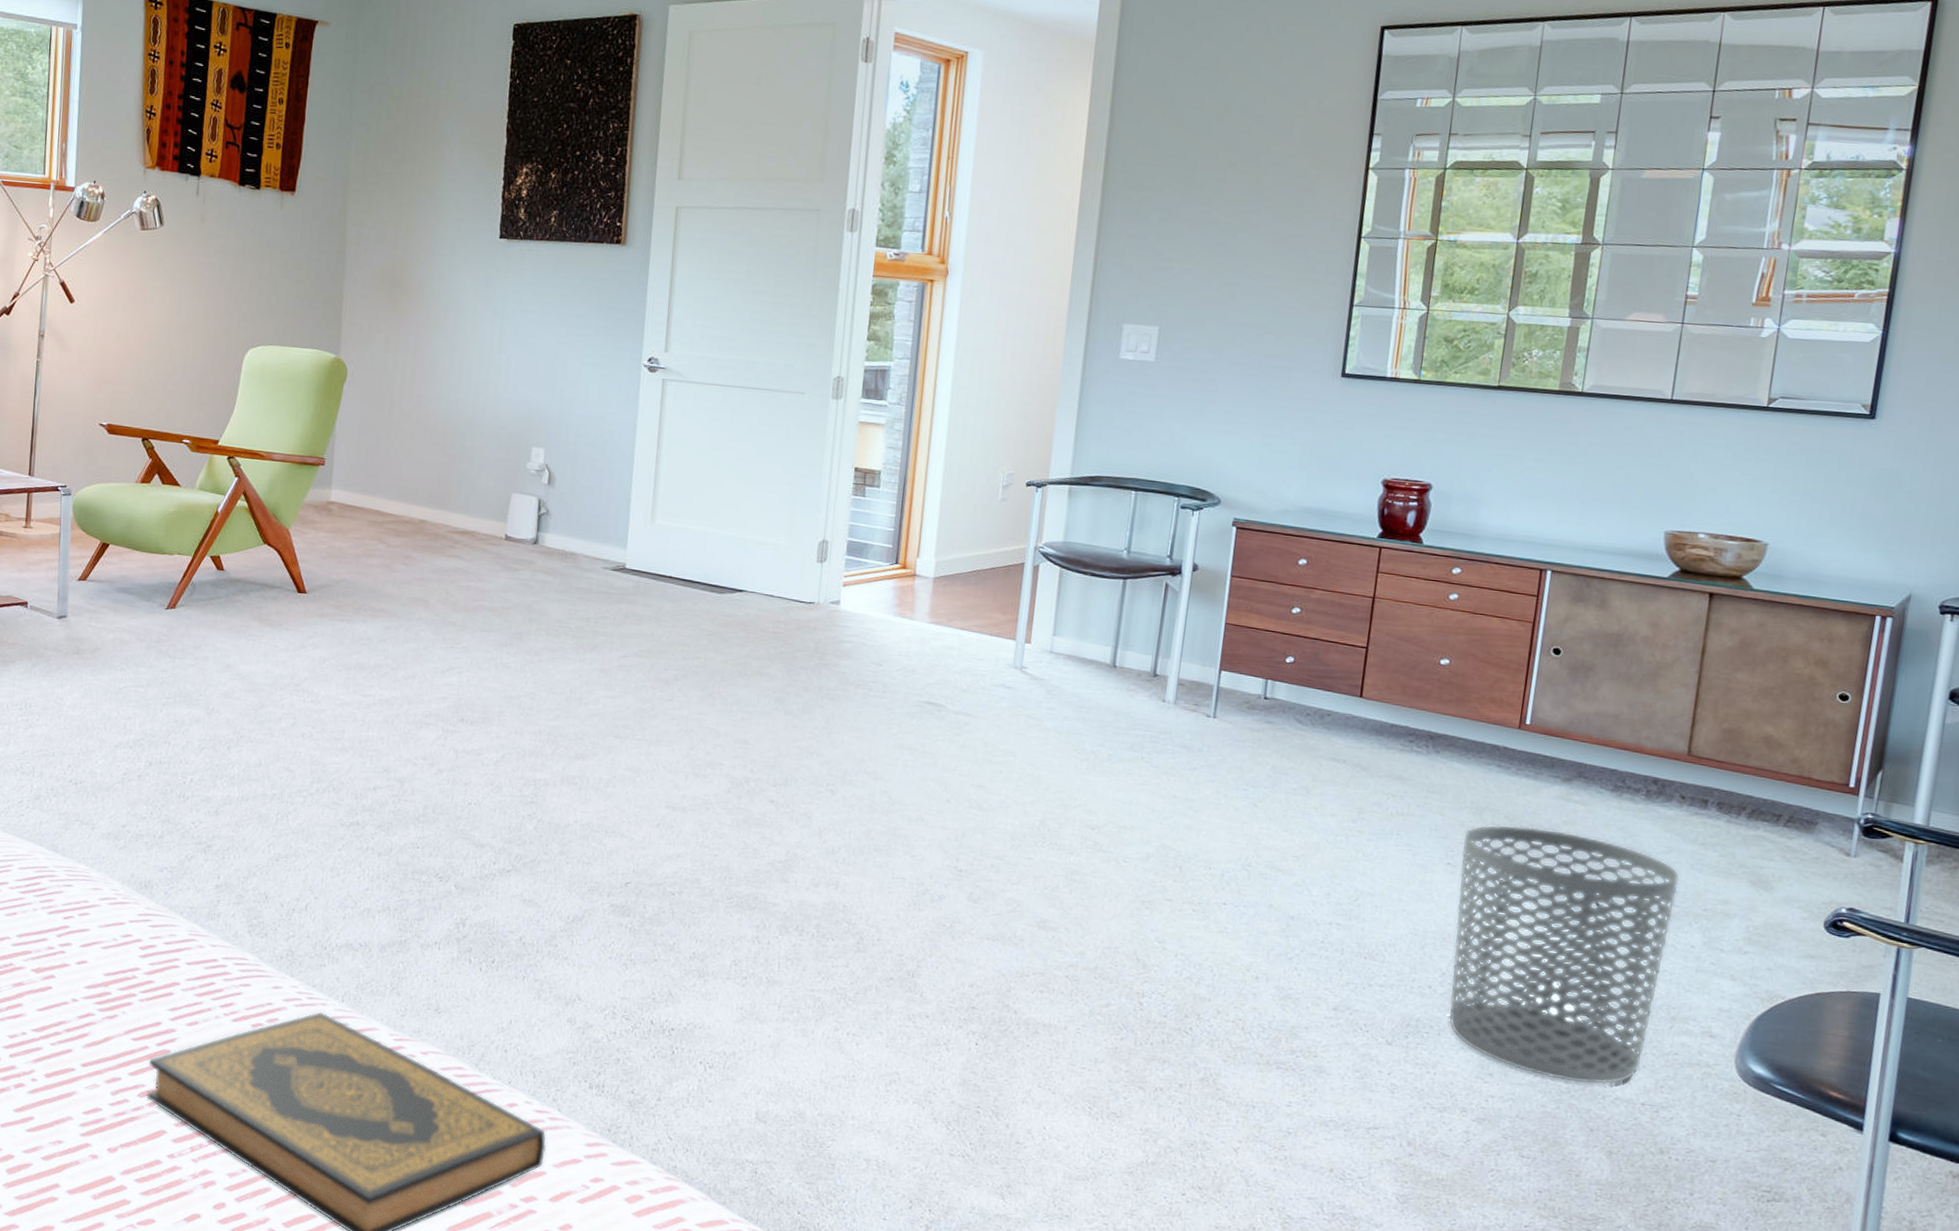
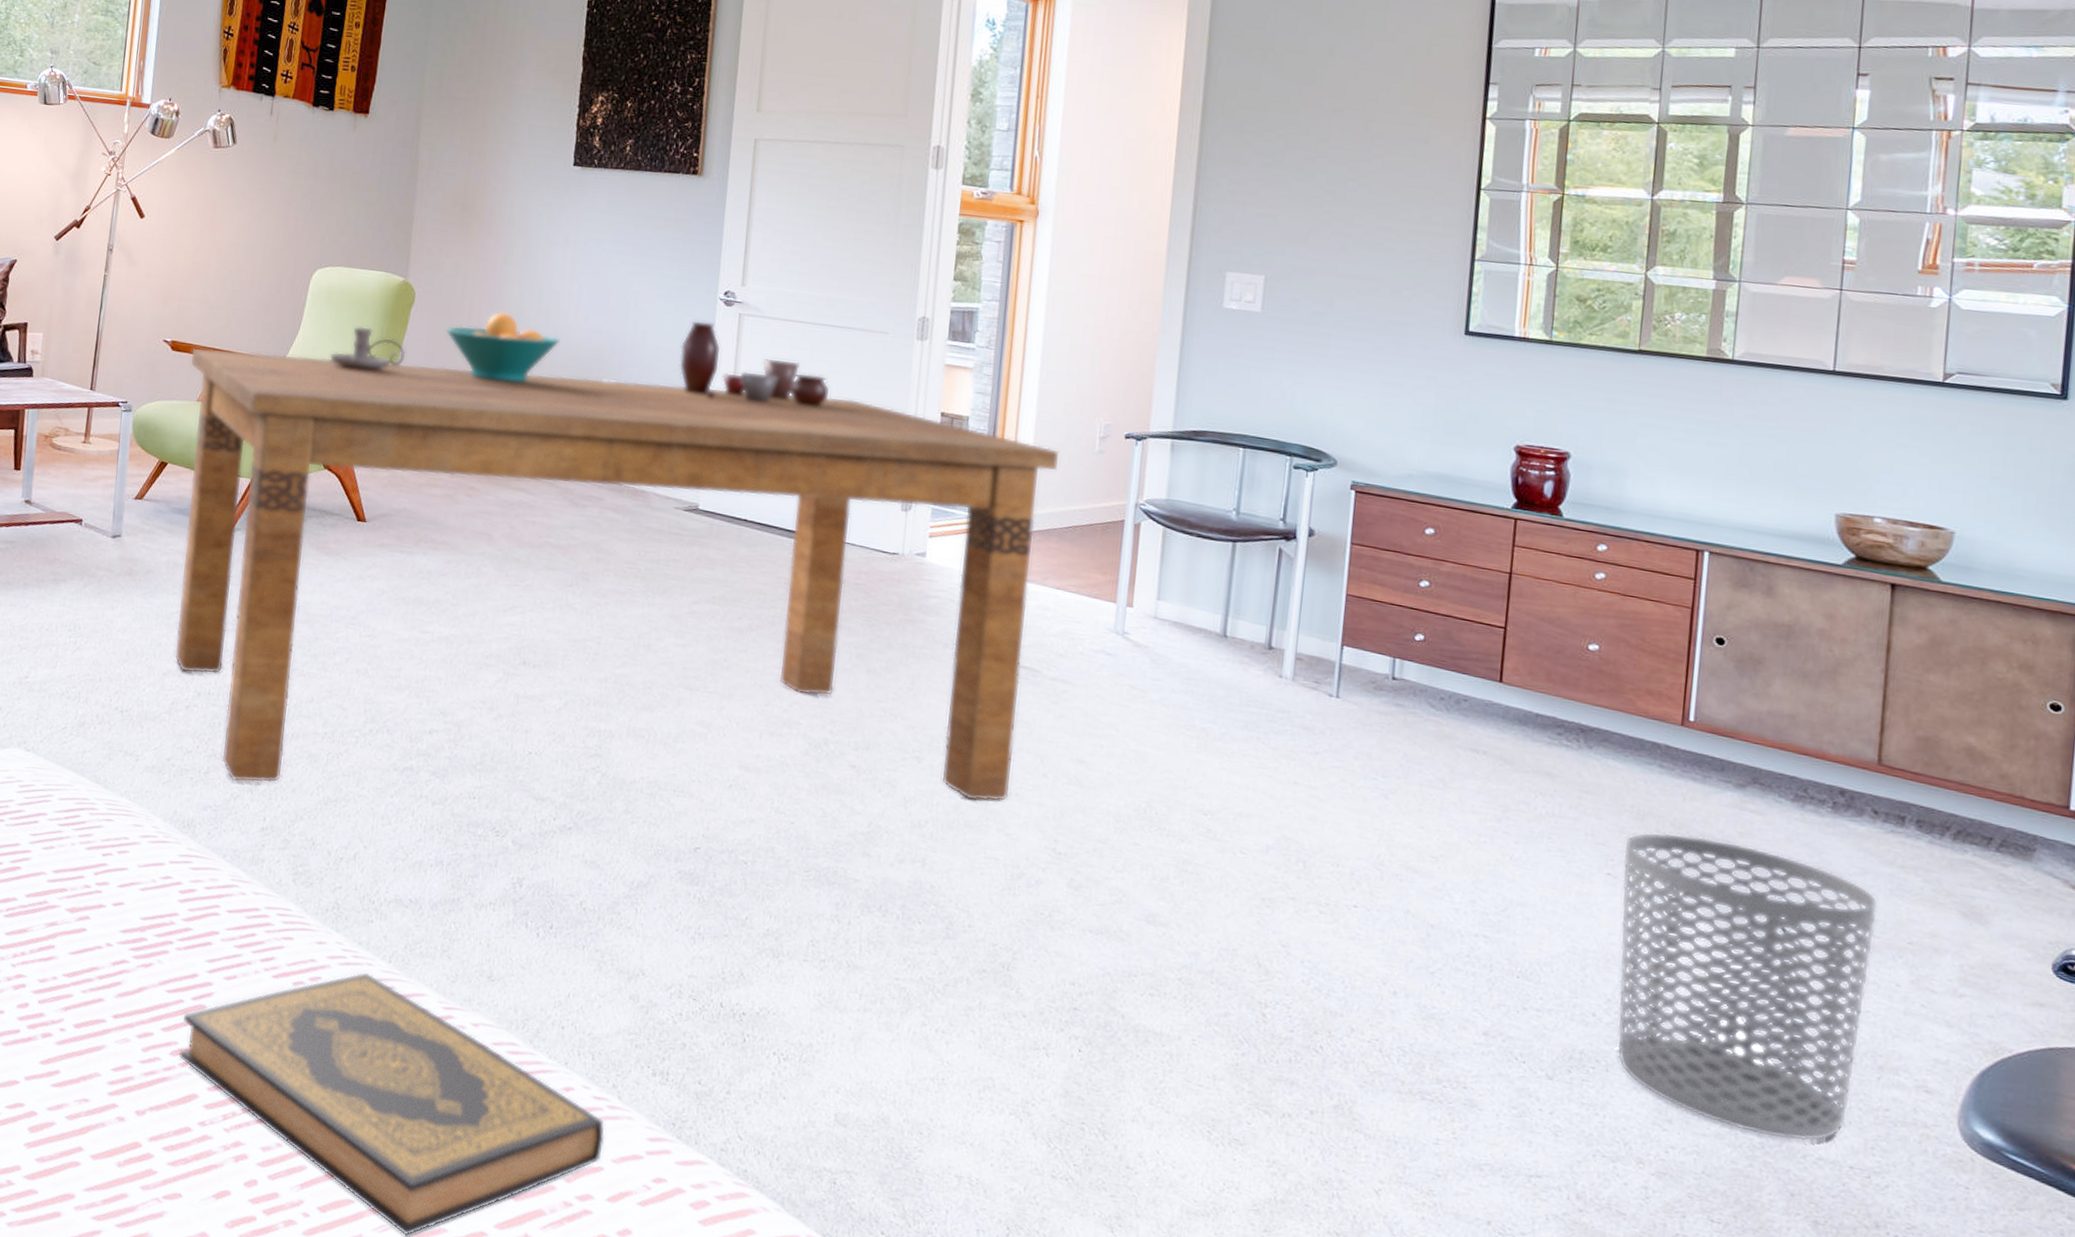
dining table: none [124,430,966,844] -> present [174,347,1060,802]
candle holder: none [264,403,340,447] -> present [328,326,406,370]
fruit bowl: none [378,384,490,454] -> present [445,311,560,383]
pottery set: none [605,386,750,468] -> present [679,320,831,408]

